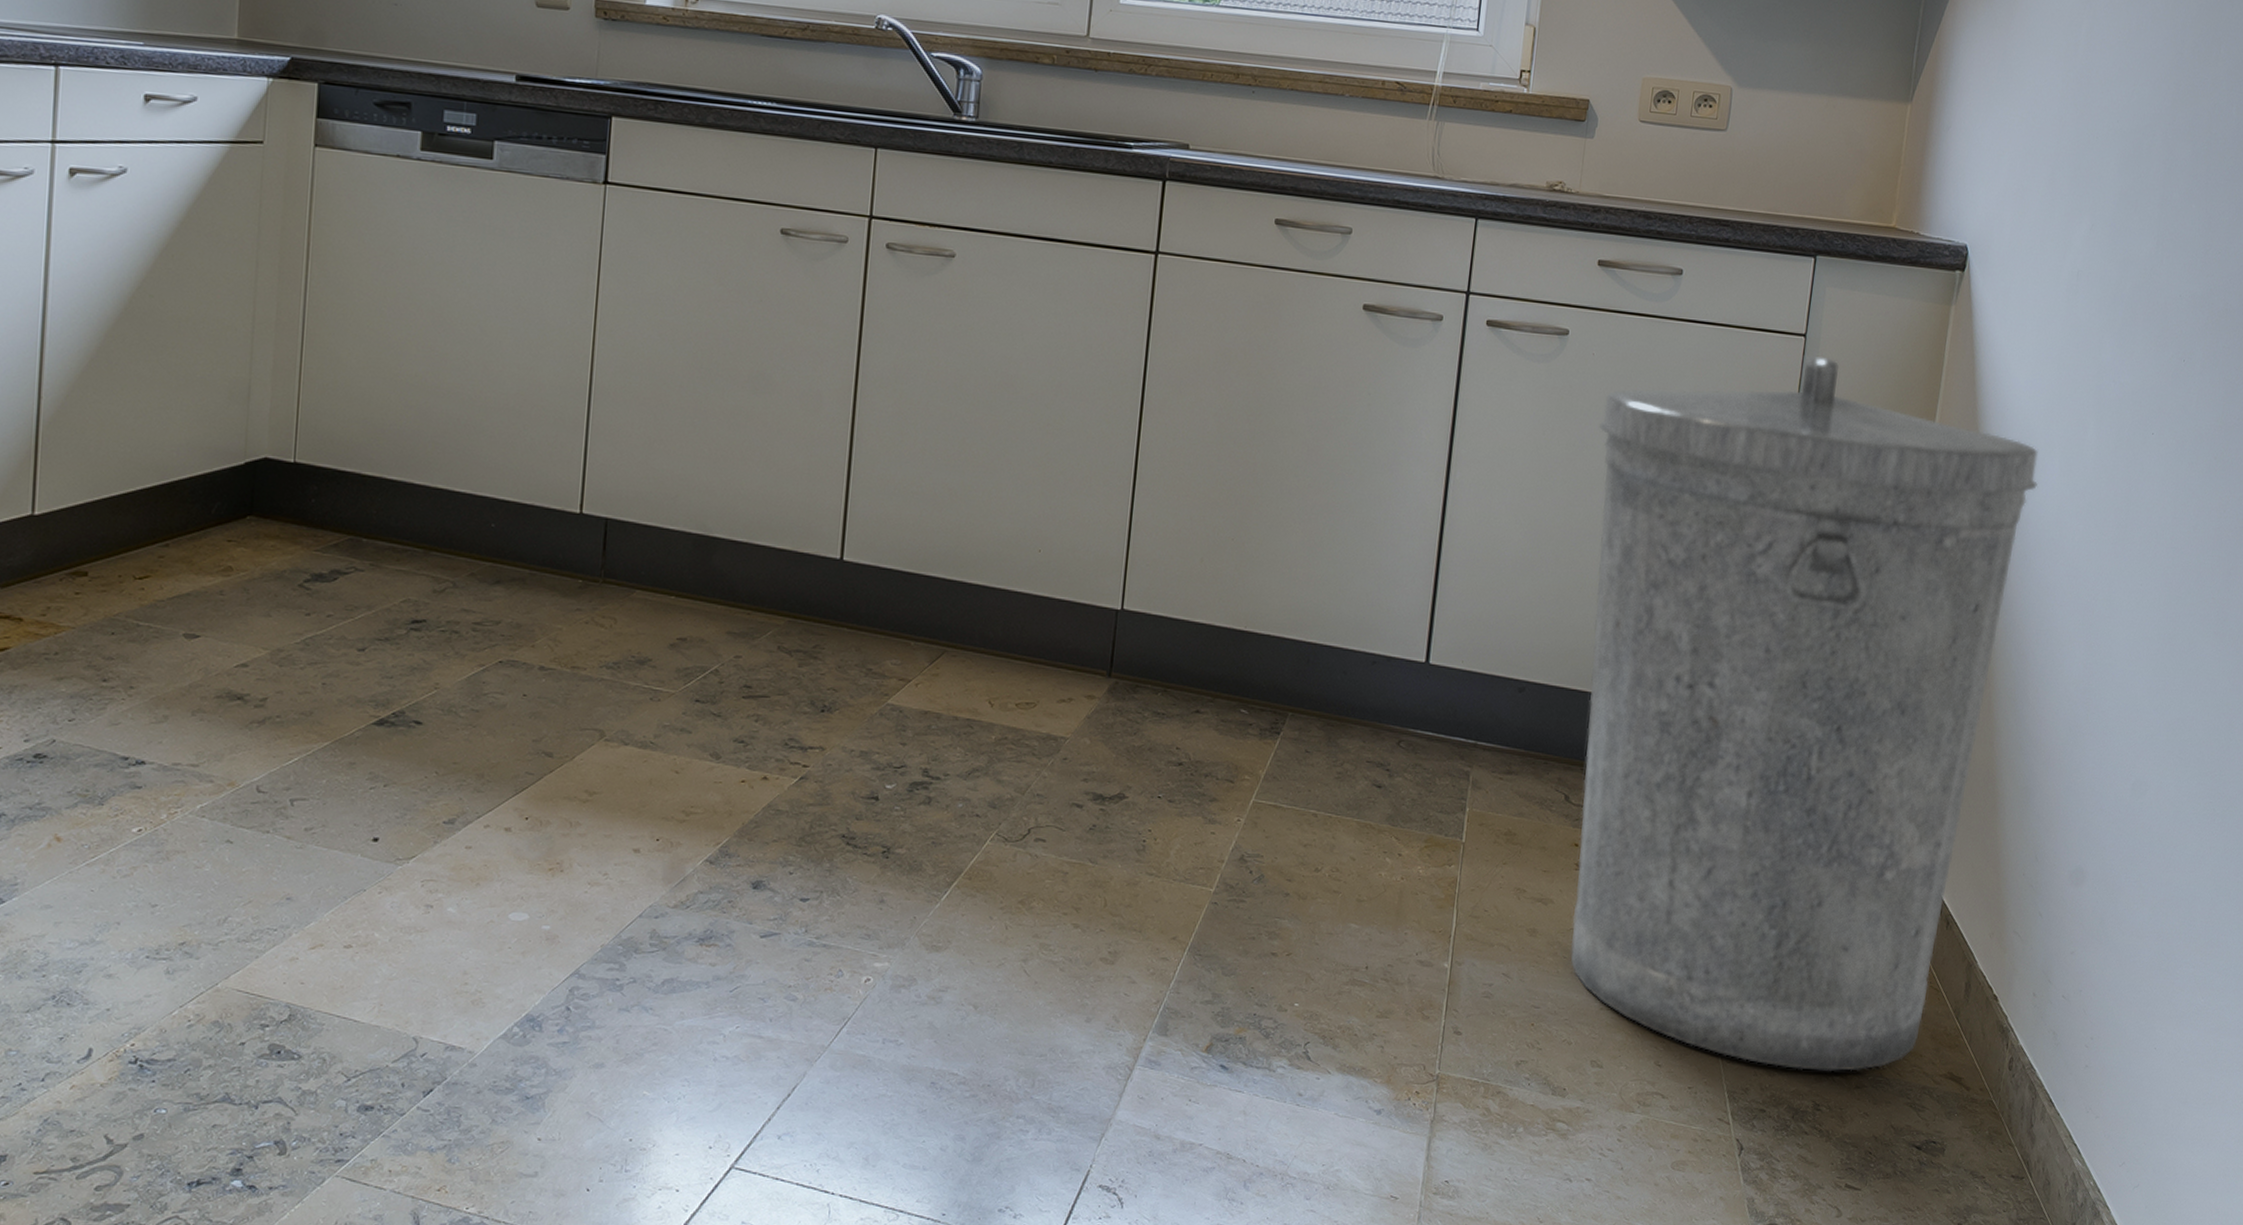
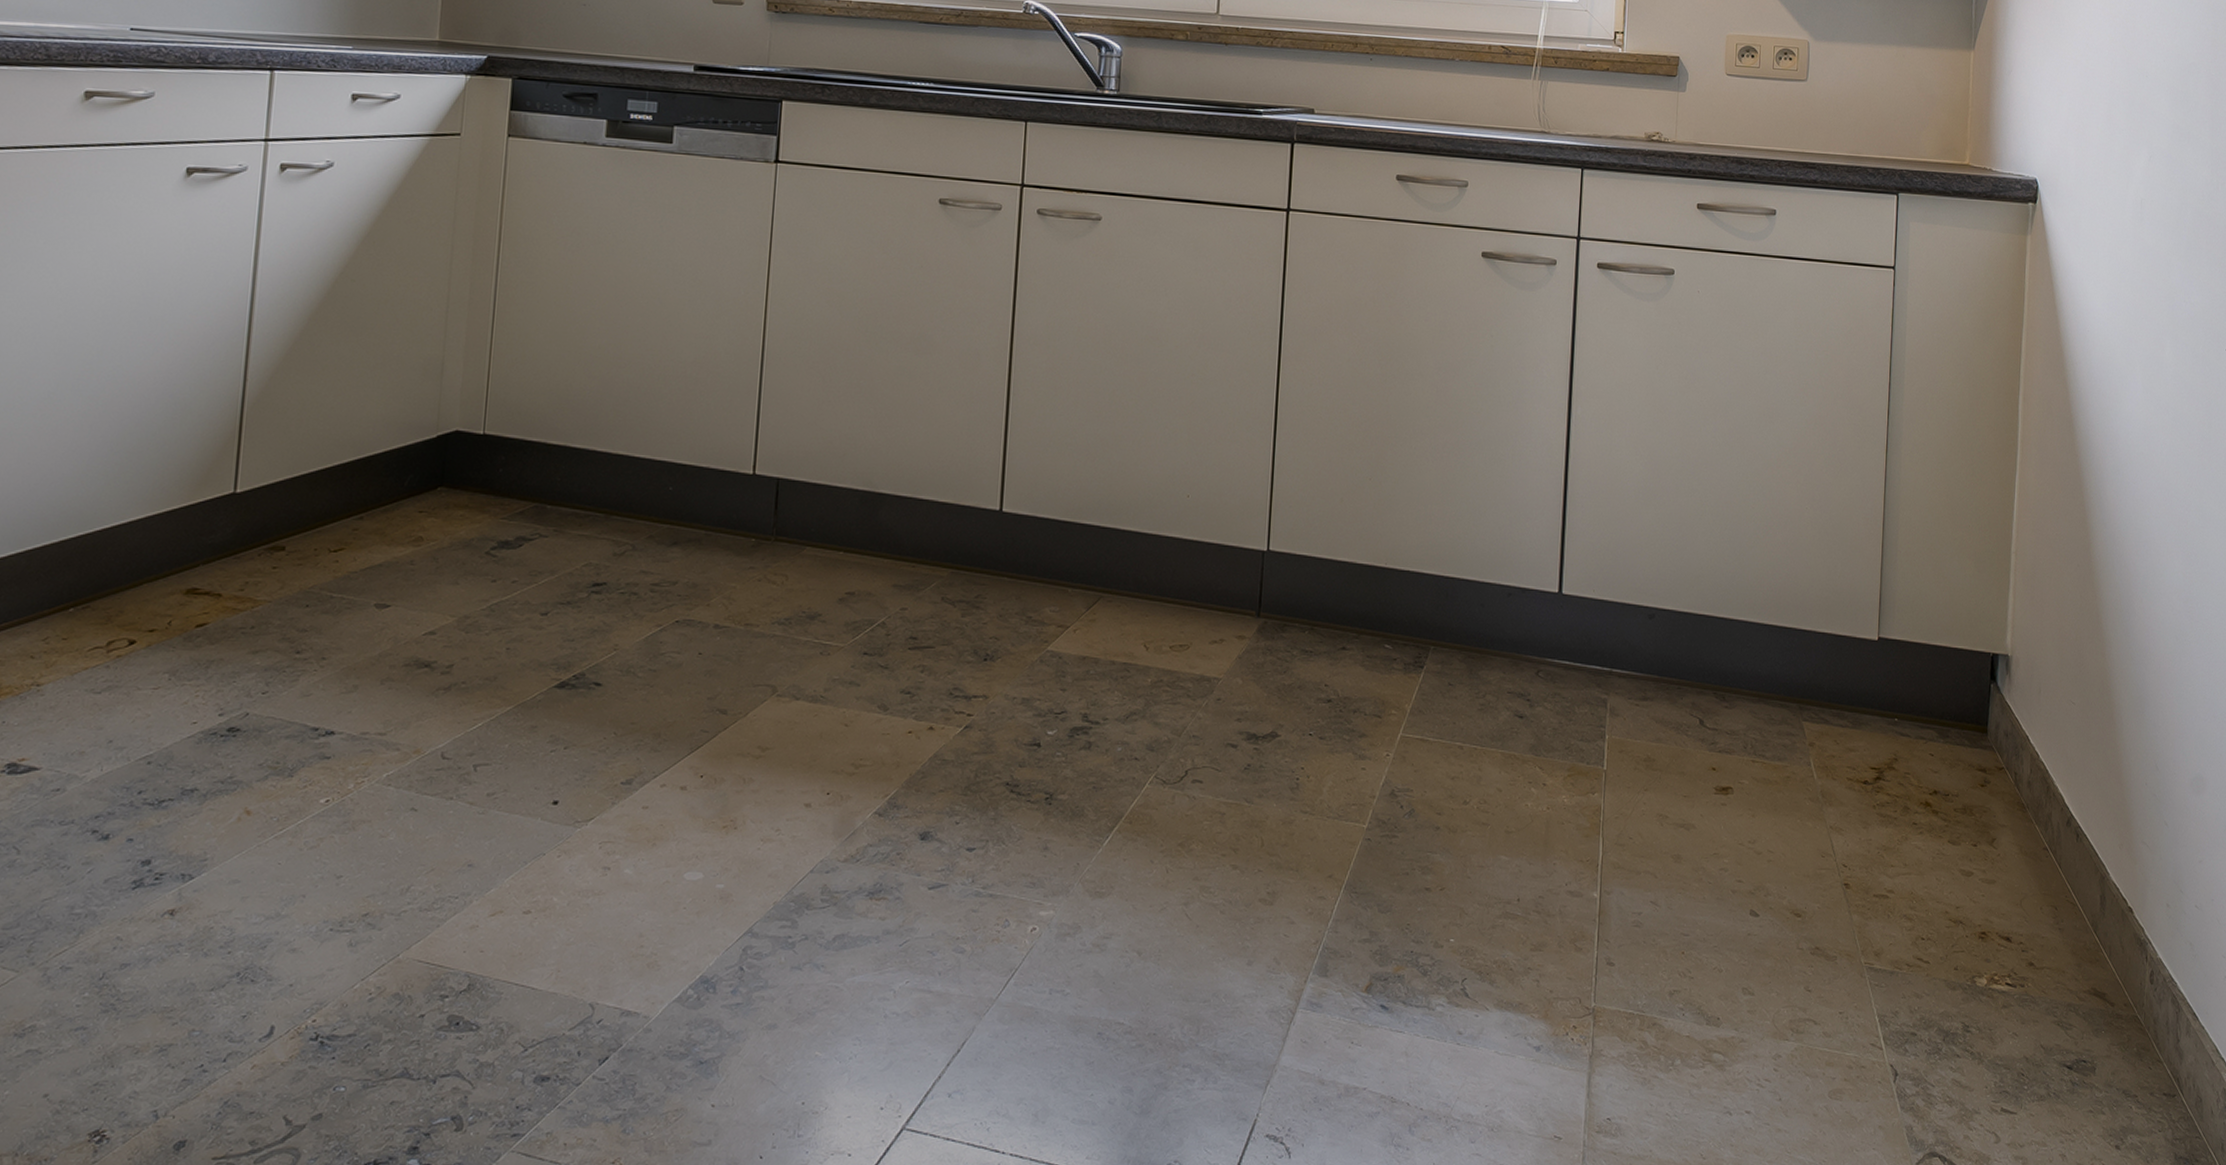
trash can: present [1570,356,2038,1072] -> none [1707,287,2123,992]

